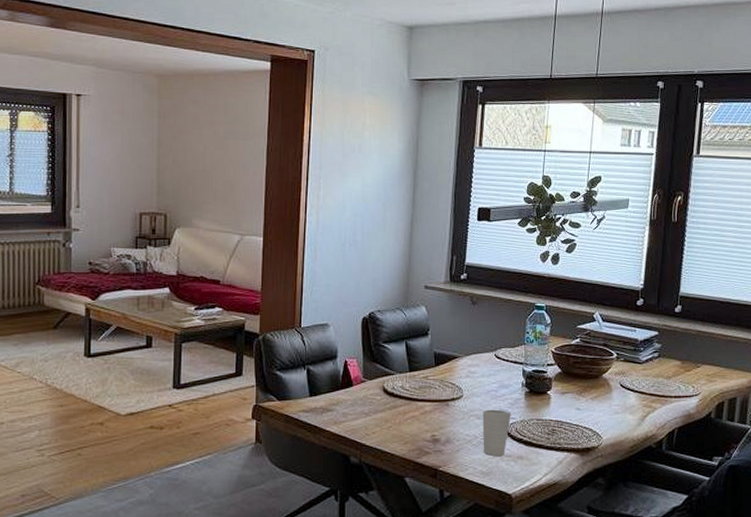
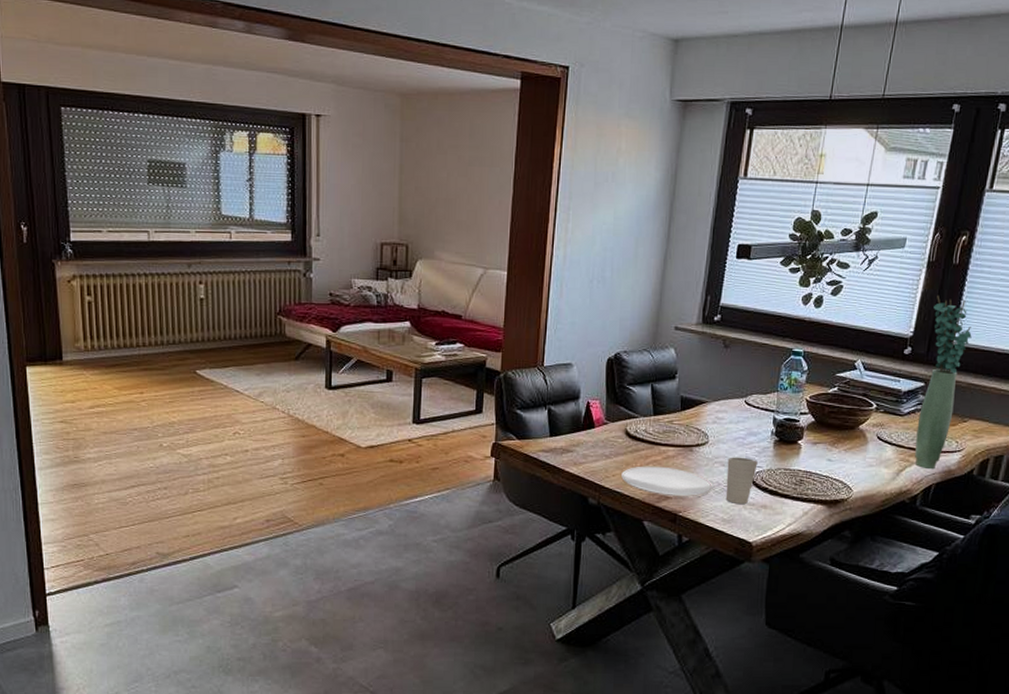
plate: none [381,422,471,452] -> present [621,466,714,497]
vase: none [655,250,696,414] -> present [914,295,972,470]

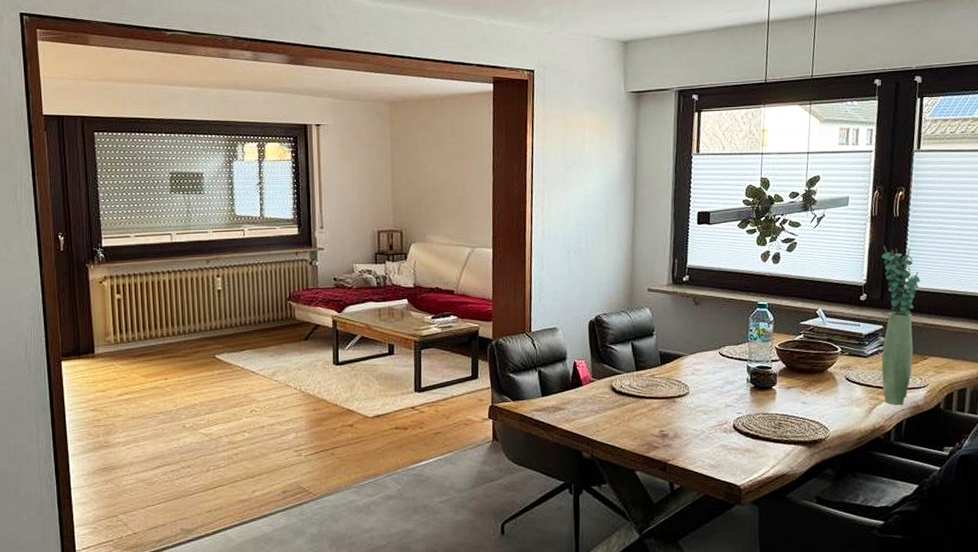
plate: present [621,466,714,497] -> none [611,418,698,447]
cup: present [725,457,758,505] -> none [709,405,737,450]

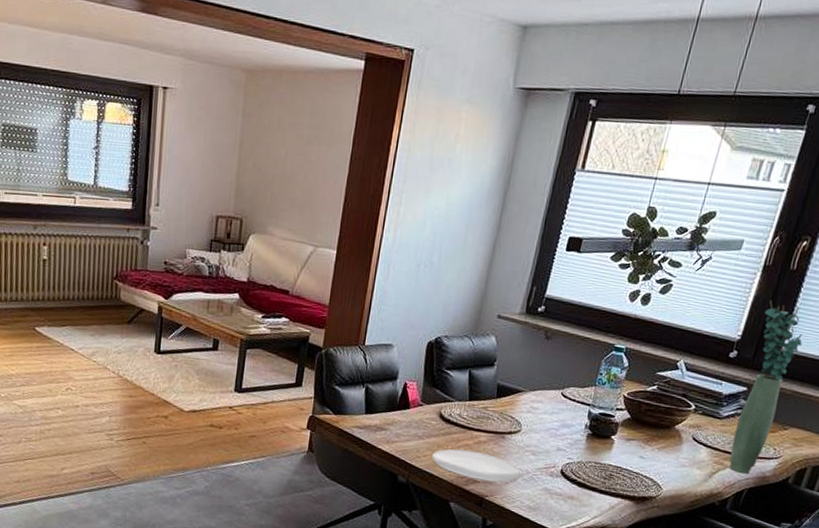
plate: none [611,418,698,447] -> present [432,449,522,483]

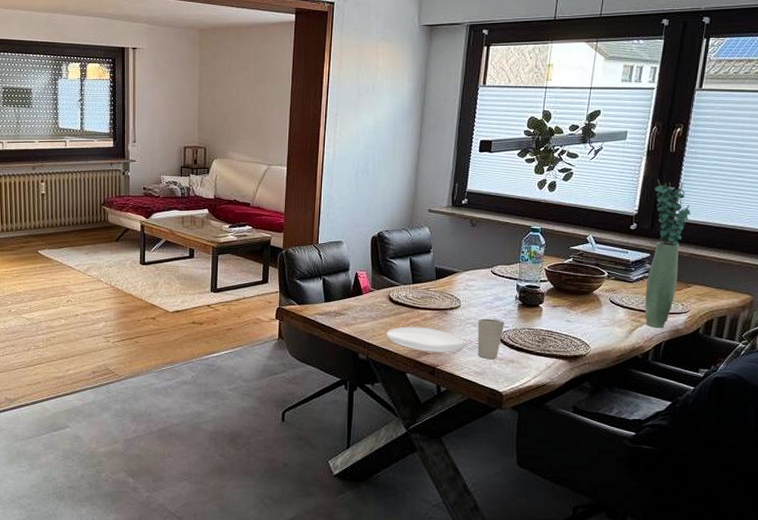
cup: none [533,446,569,494] -> present [477,318,504,360]

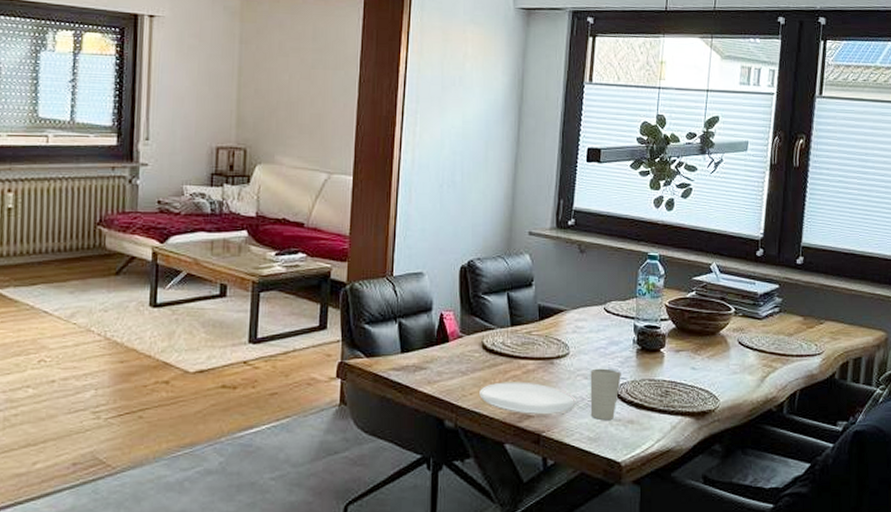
vase: present [644,178,691,329] -> none [776,196,819,375]

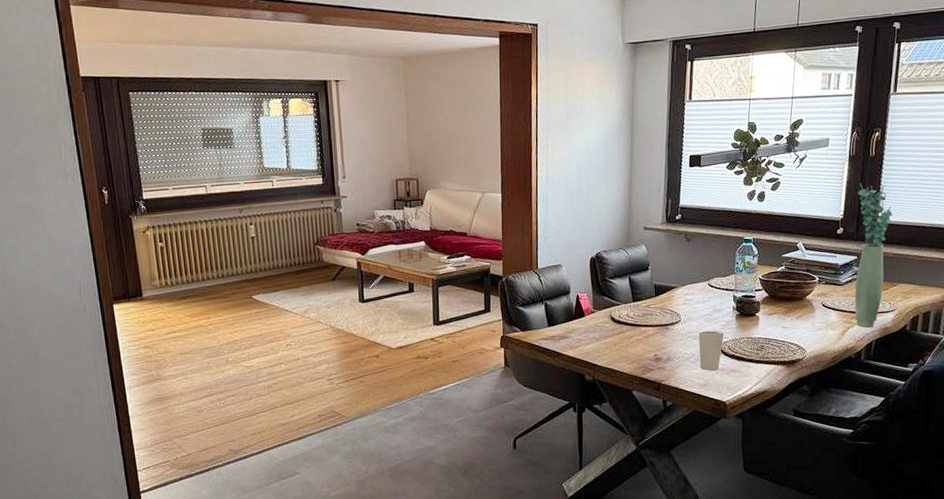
plate: present [479,381,577,415] -> none [611,344,689,369]
vase: none [776,196,819,375] -> present [855,182,893,329]

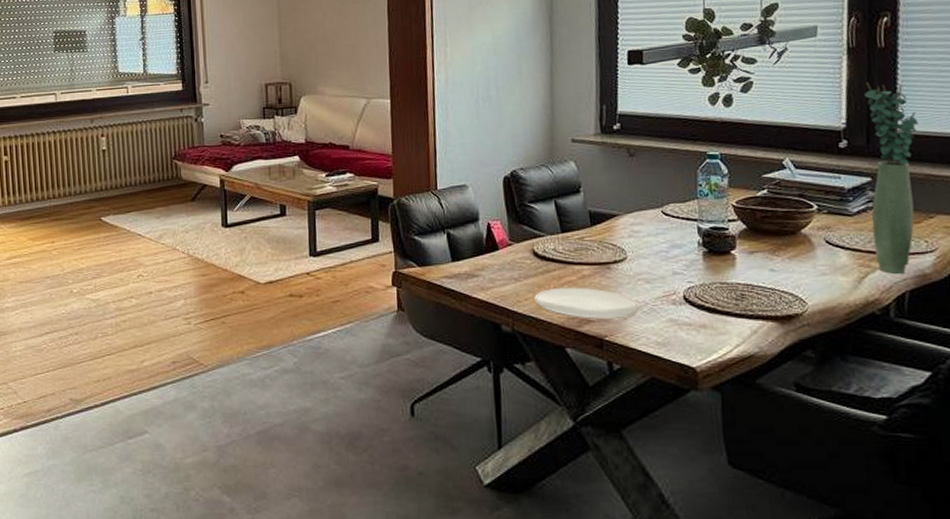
plate: none [611,344,689,369] -> present [534,287,641,320]
cup: present [698,330,724,371] -> none [652,272,688,326]

